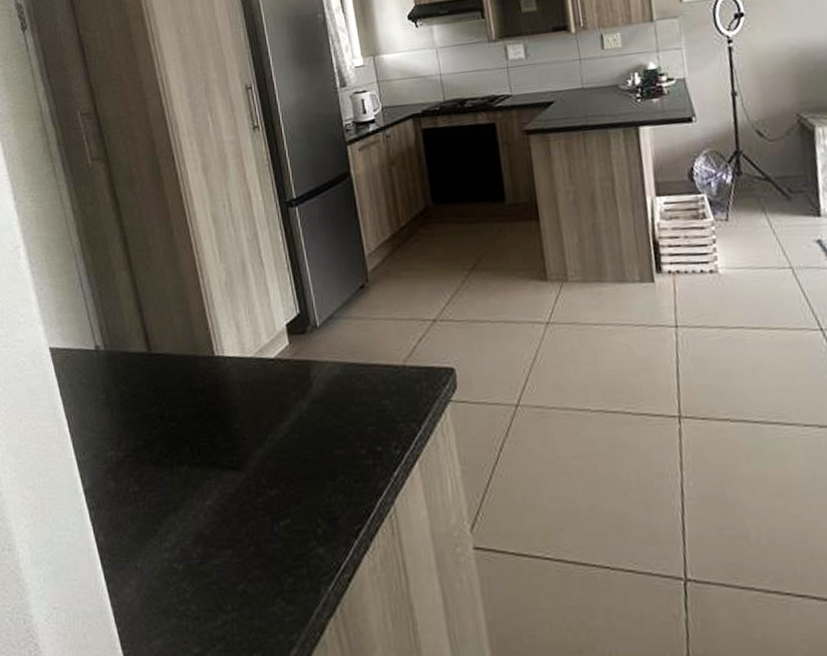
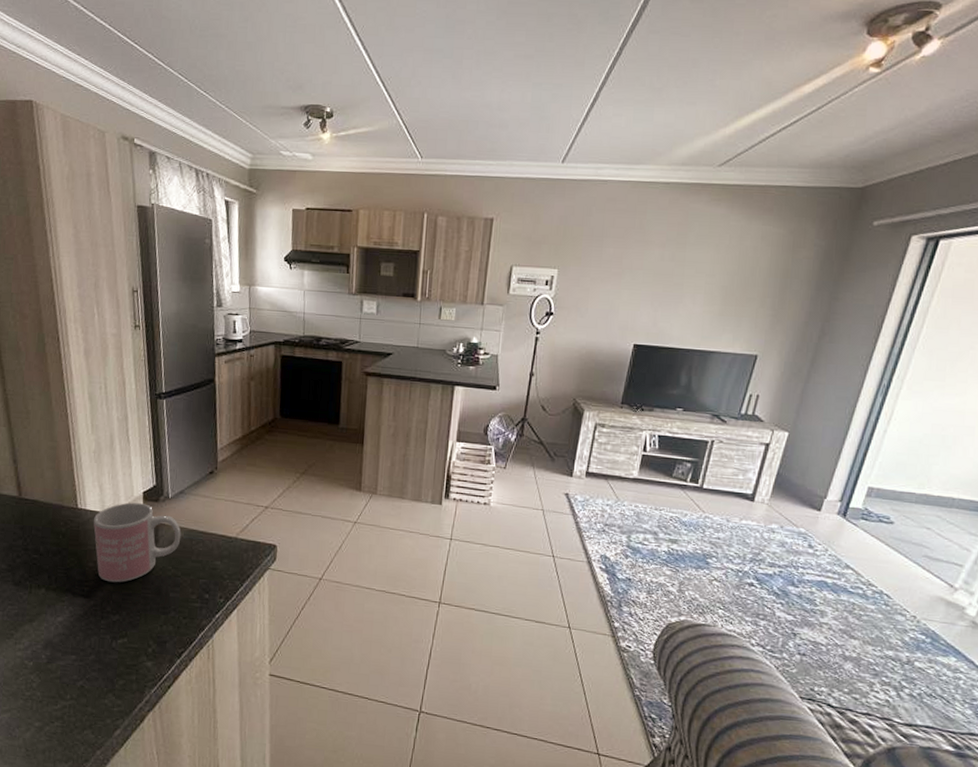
mug: none [233,338,338,446] -> present [93,502,181,583]

